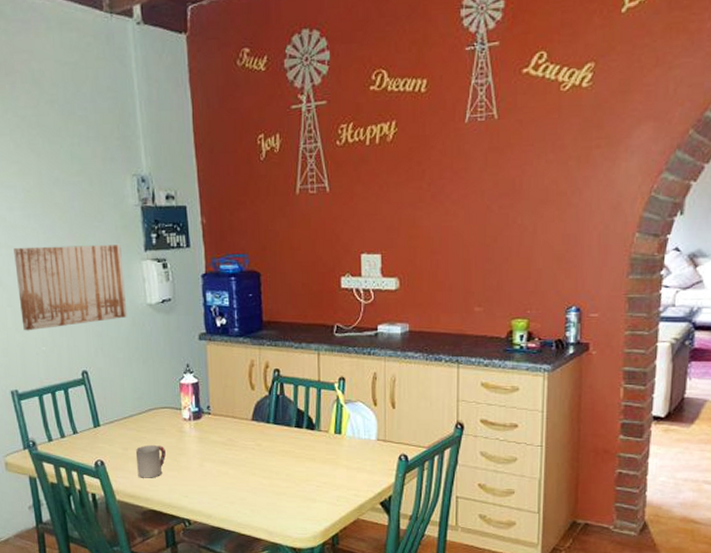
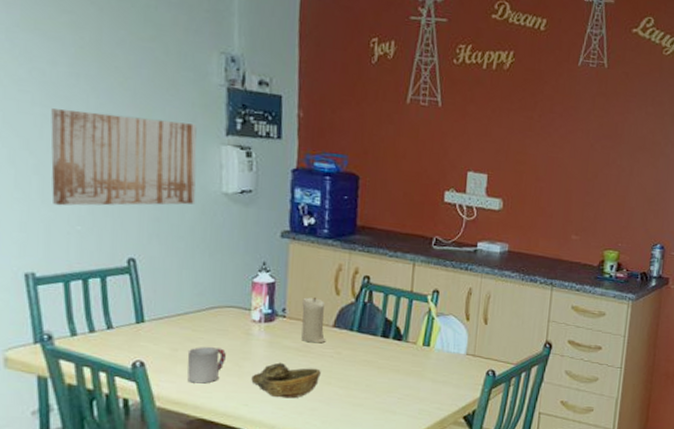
decorative bowl: none [188,456,246,489] -> present [251,362,321,399]
candle: none [223,394,247,437] -> present [301,297,326,343]

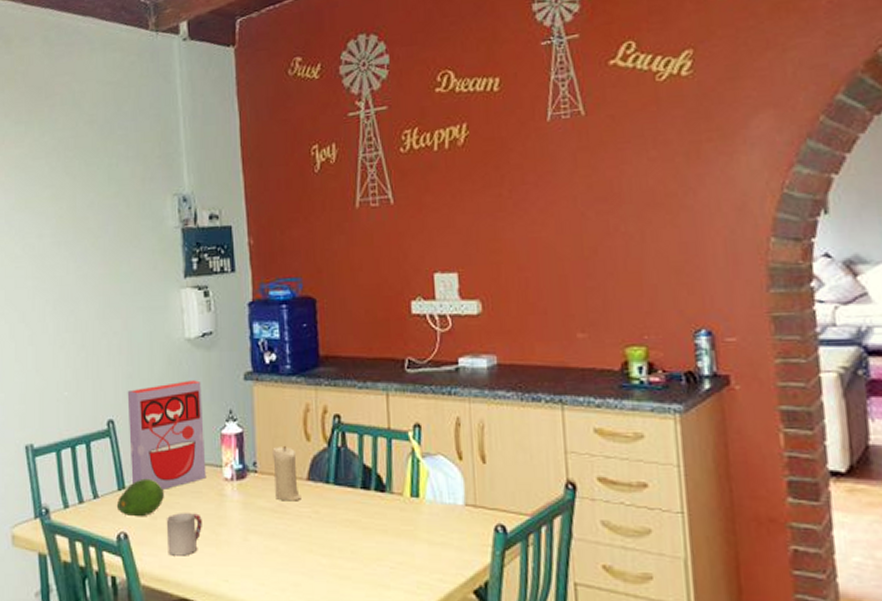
wall art: present [51,108,197,206] -> none [40,272,162,374]
fruit: none [133,314,187,349] -> present [116,478,164,517]
cereal box: none [152,231,236,326] -> present [127,380,207,489]
decorative bowl: present [251,362,321,399] -> none [229,527,300,572]

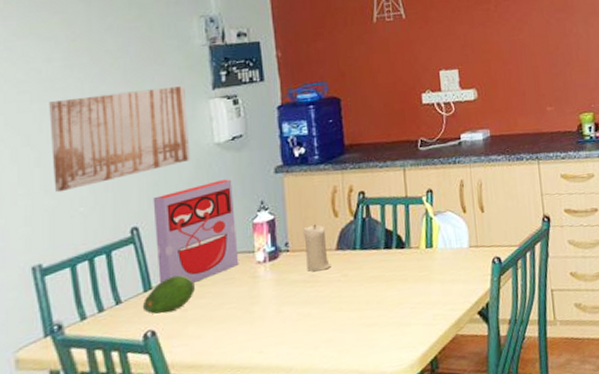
wall art: none [40,272,162,374] -> present [49,86,191,193]
cup: present [166,513,202,556] -> none [197,298,235,342]

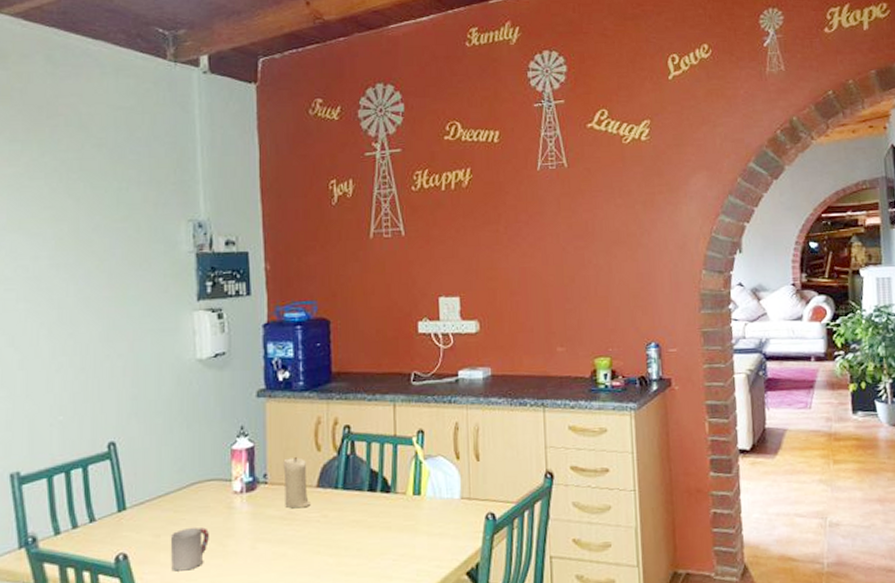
wall art: present [49,86,191,193] -> none [34,295,172,398]
fruit: present [142,275,195,315] -> none [115,497,169,537]
cereal box: present [153,179,239,284] -> none [131,399,215,507]
cup: none [197,298,235,342] -> present [170,527,209,571]

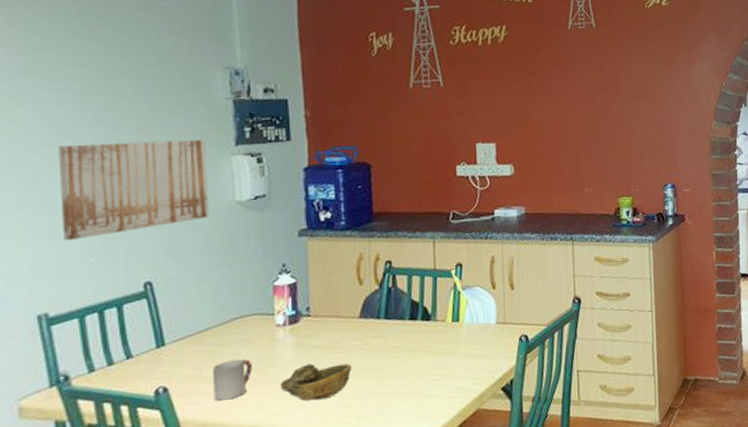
wall art: none [34,295,172,398] -> present [59,140,210,241]
decorative bowl: none [237,535,308,576] -> present [280,363,352,401]
candle: present [283,457,311,509] -> none [326,291,354,339]

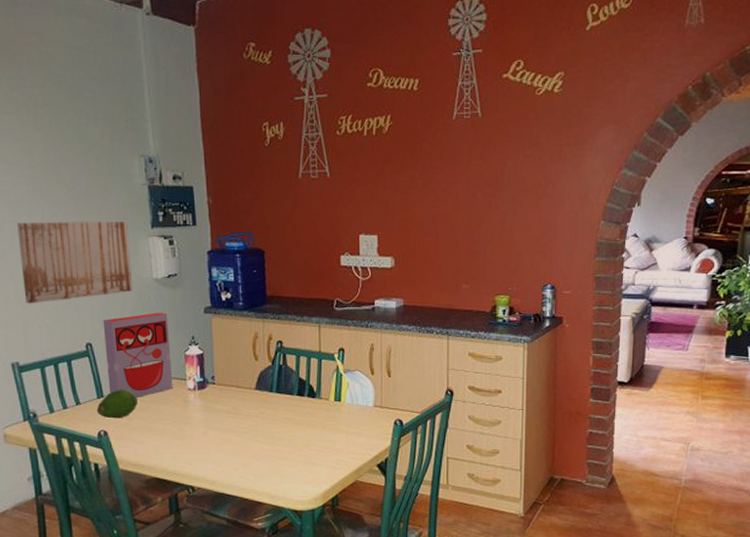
fruit: none [154,333,210,371] -> present [96,389,137,419]
cereal box: none [168,239,258,342] -> present [103,312,173,397]
cup: present [212,359,252,401] -> none [139,415,170,447]
decorative bowl: present [280,363,352,401] -> none [192,424,249,456]

